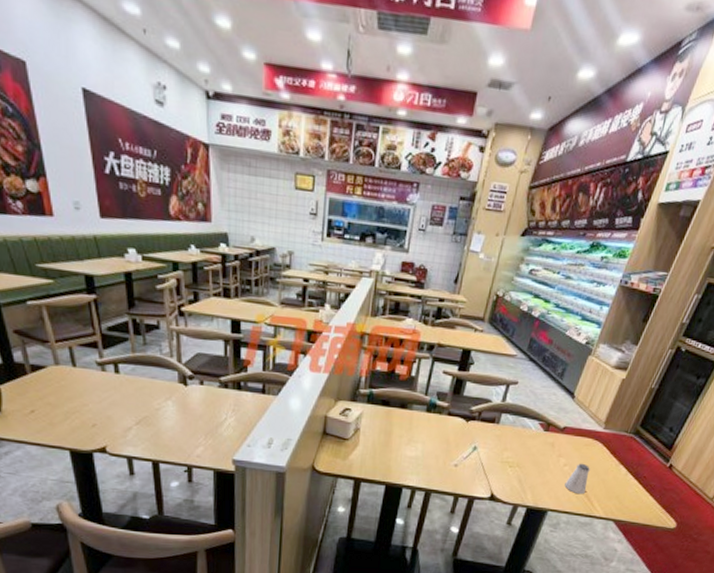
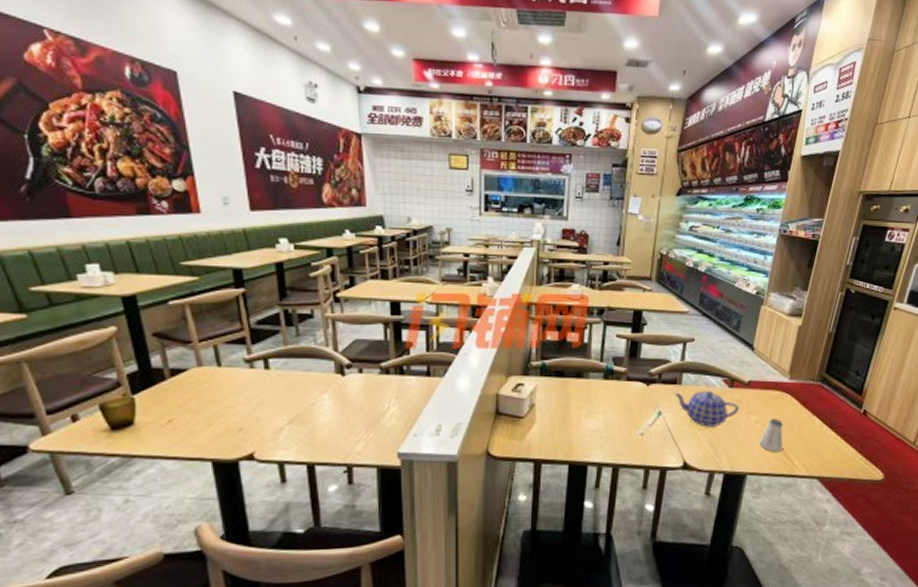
teapot: none [491,430,551,466] -> present [674,390,740,427]

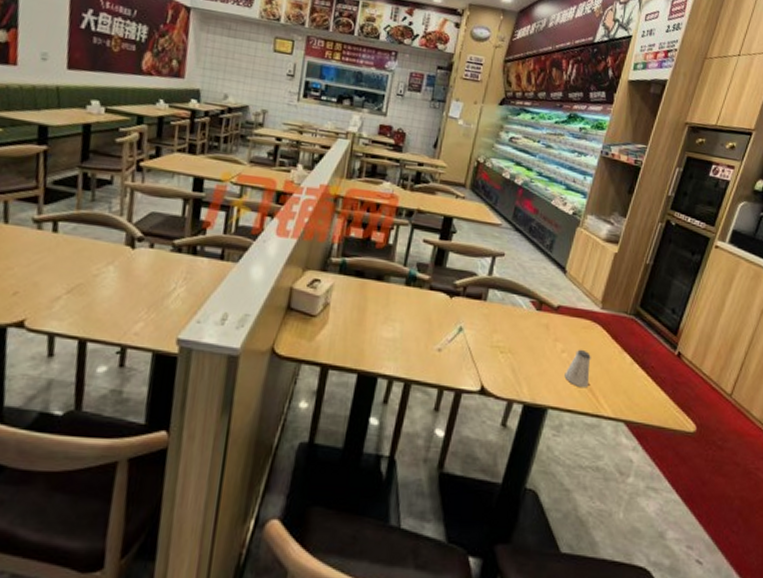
teapot: present [674,390,740,427] -> none [478,308,546,352]

